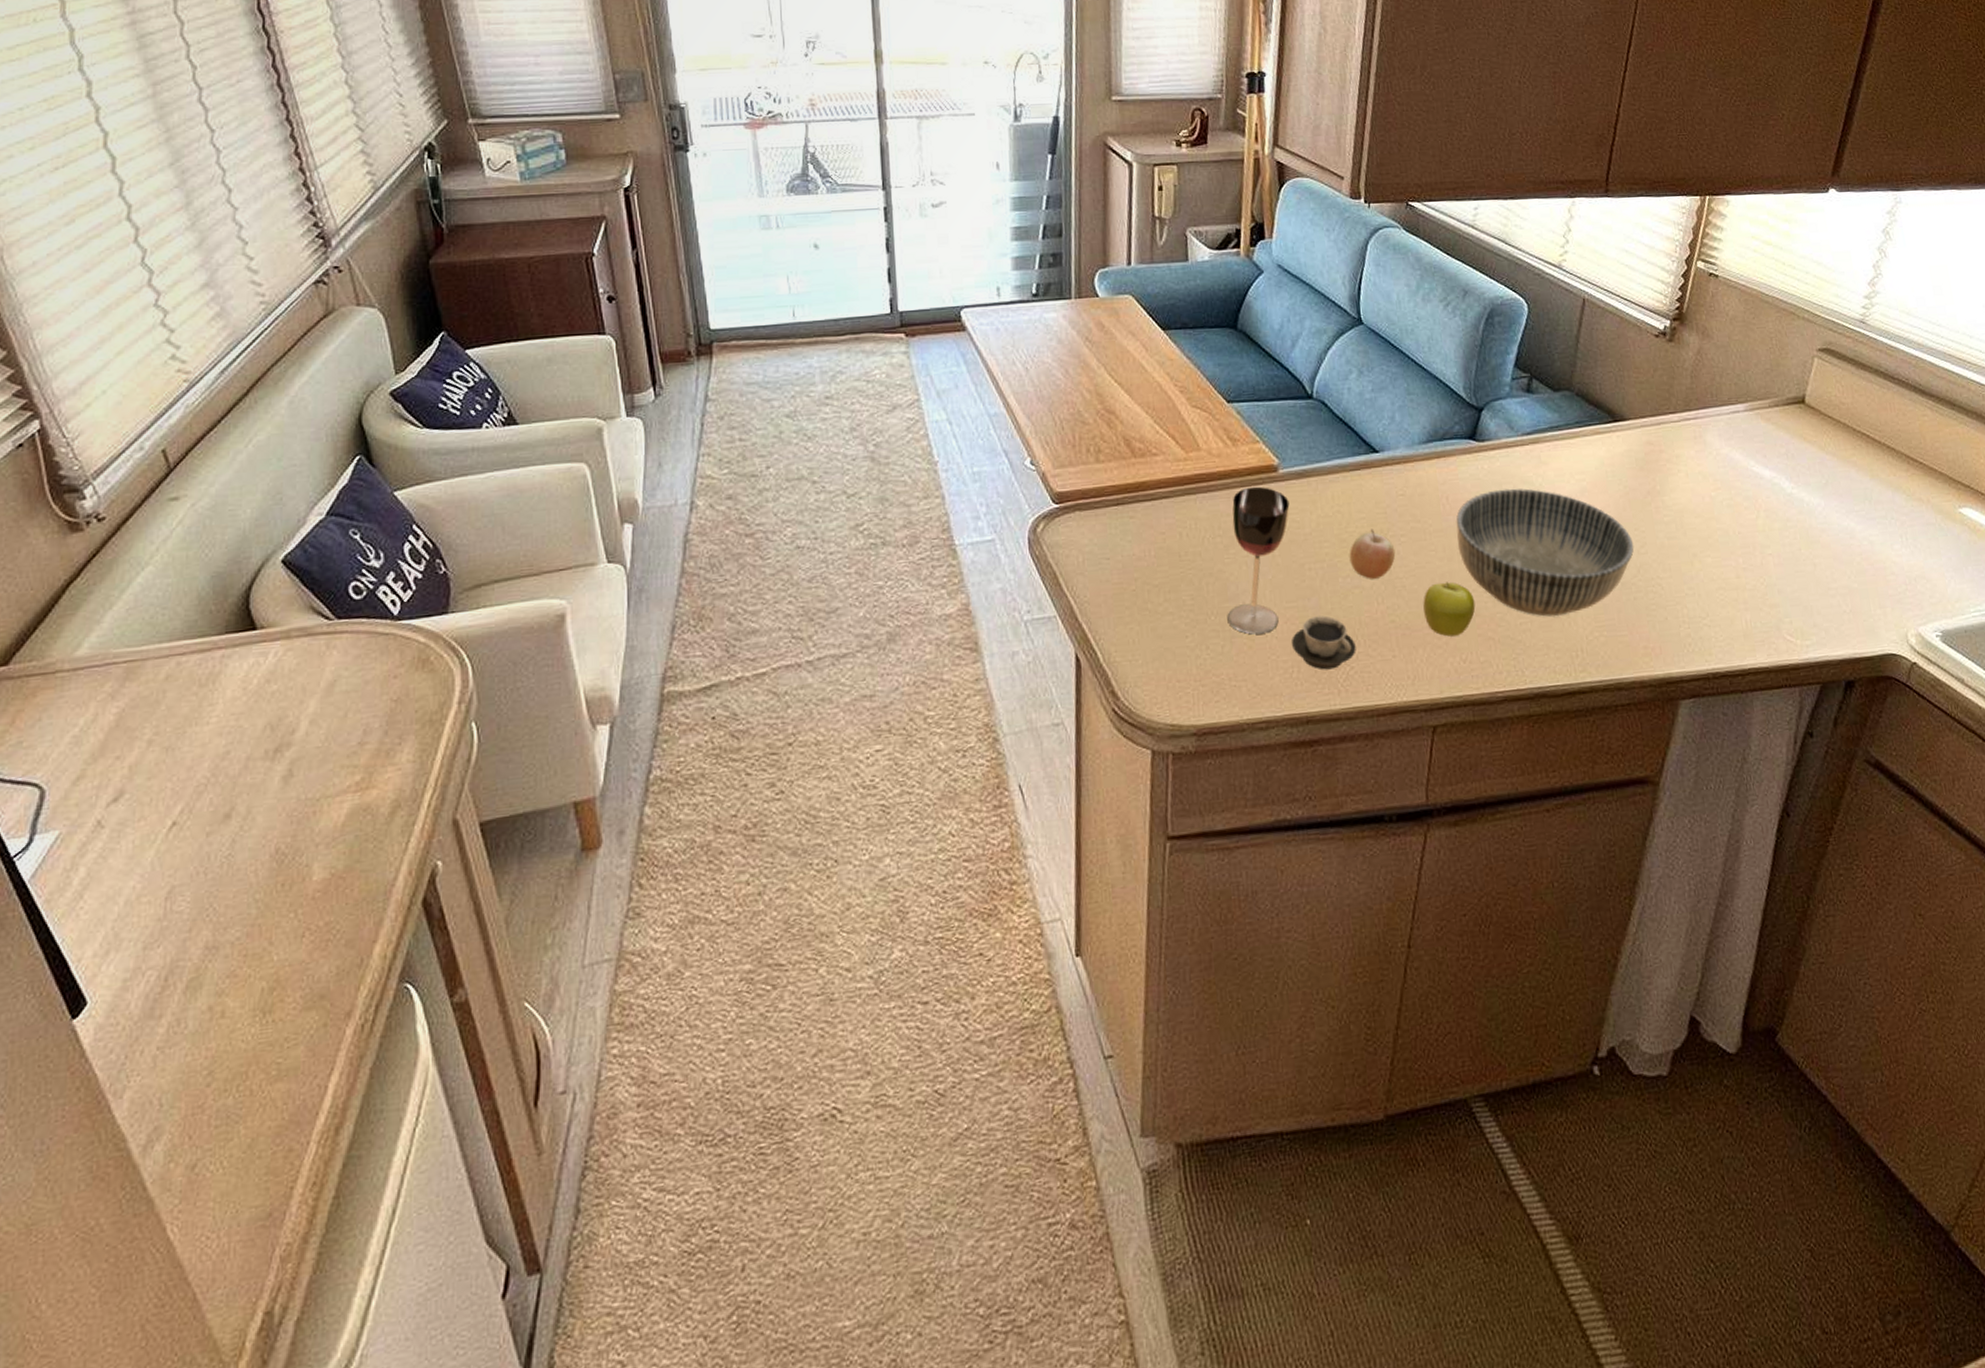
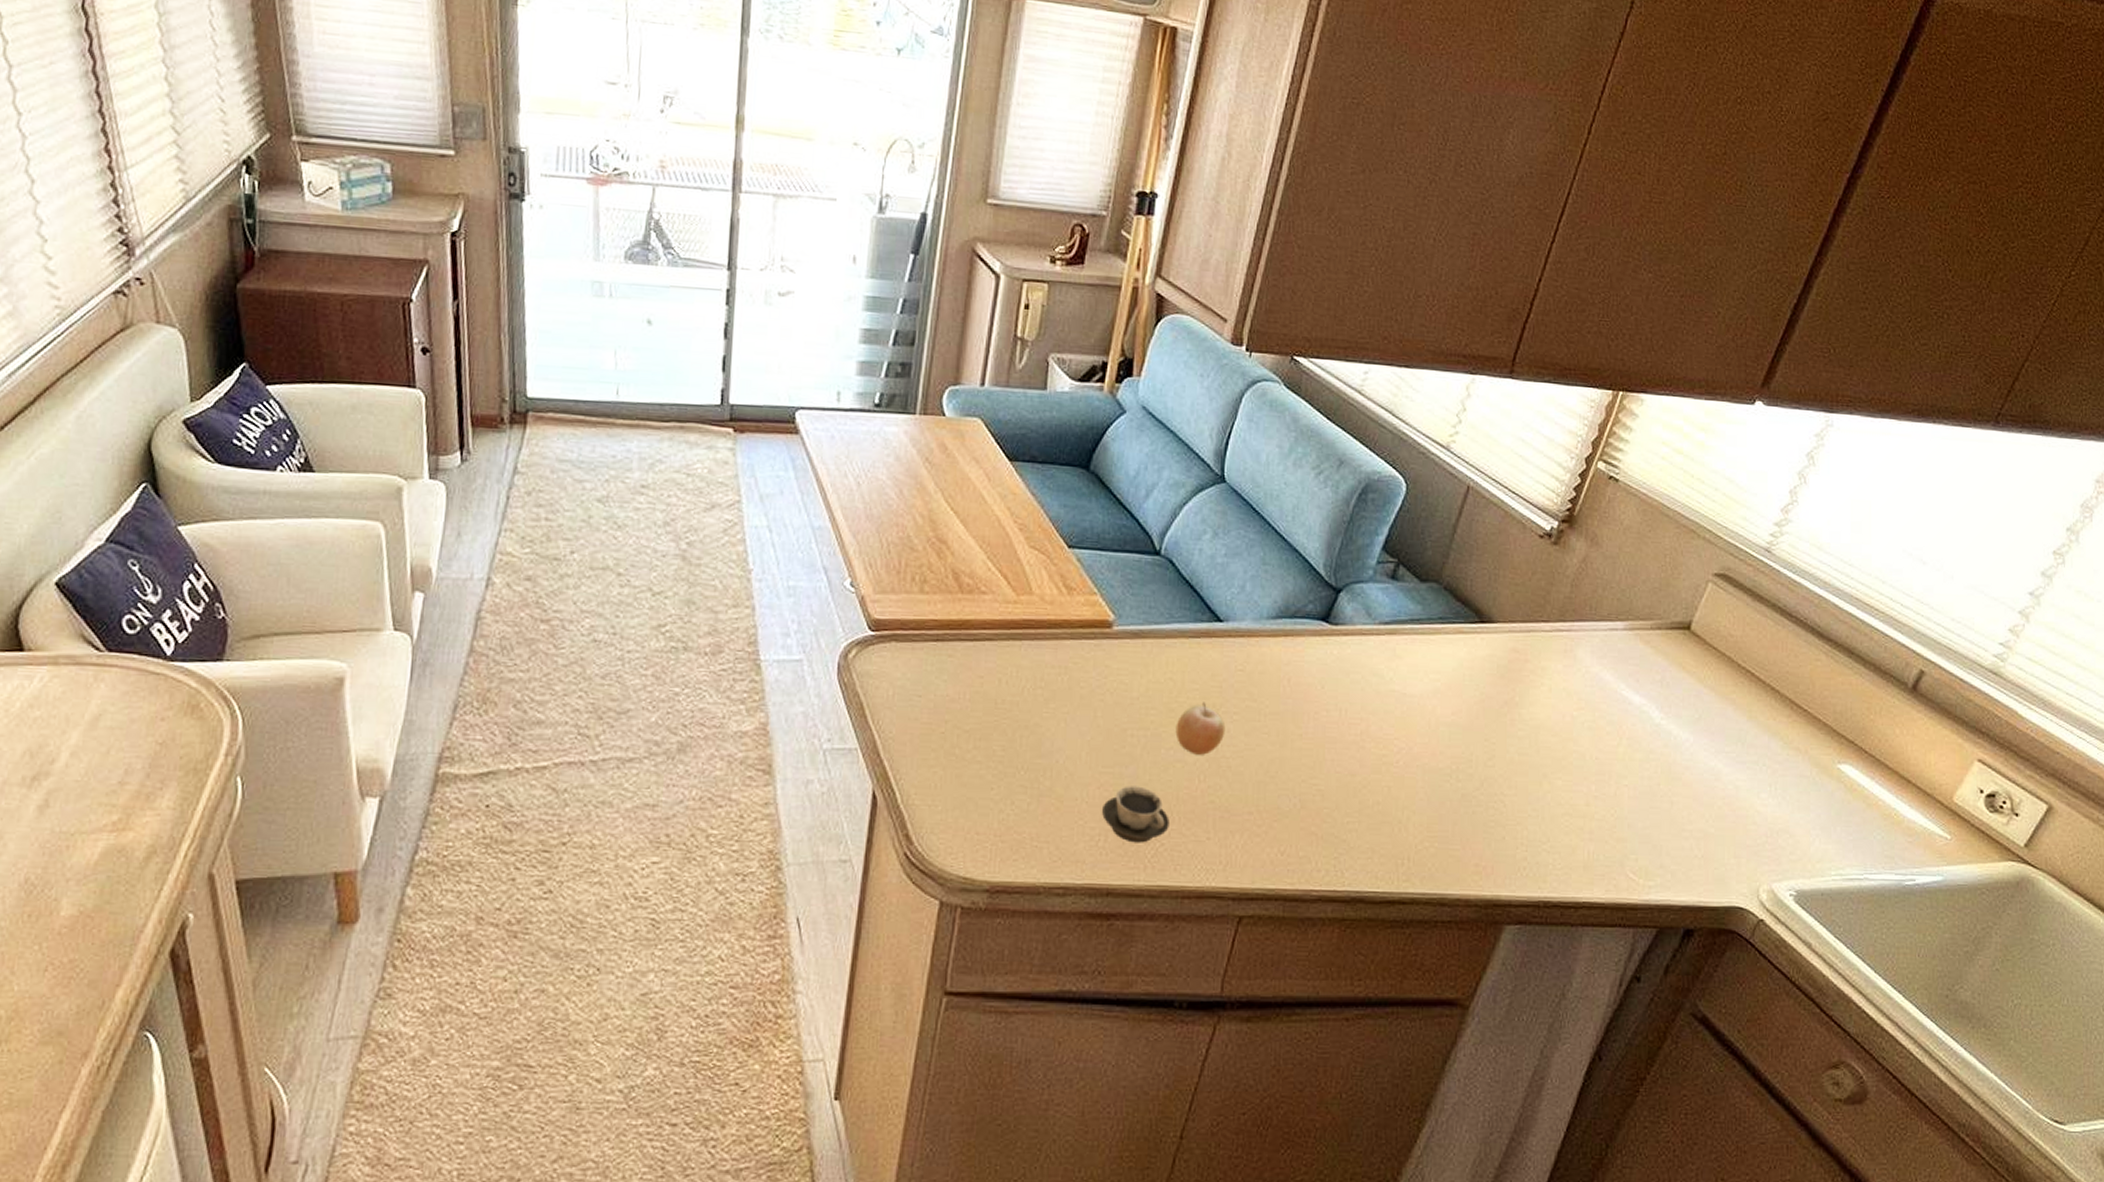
wineglass: present [1227,486,1290,635] -> none [1037,640,1120,796]
fruit: present [1423,582,1476,637] -> none [1247,768,1303,826]
bowl: present [1456,488,1634,617] -> none [1292,678,1481,821]

